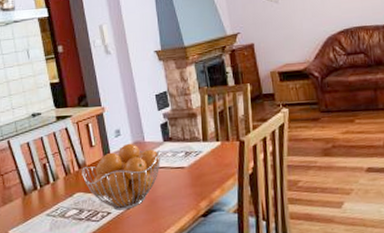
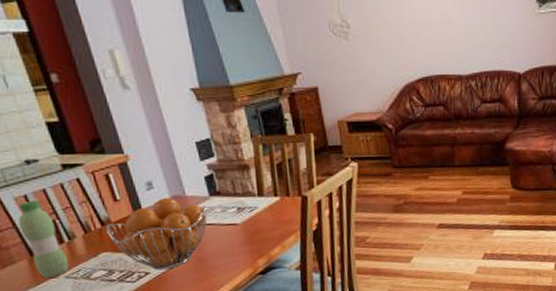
water bottle: none [20,146,51,216] -> present [18,199,69,279]

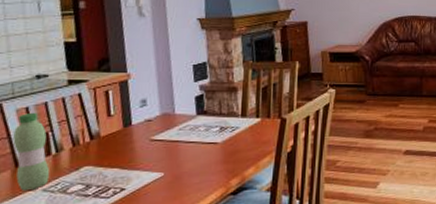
fruit basket: present [106,197,208,270] -> none [93,114,192,187]

